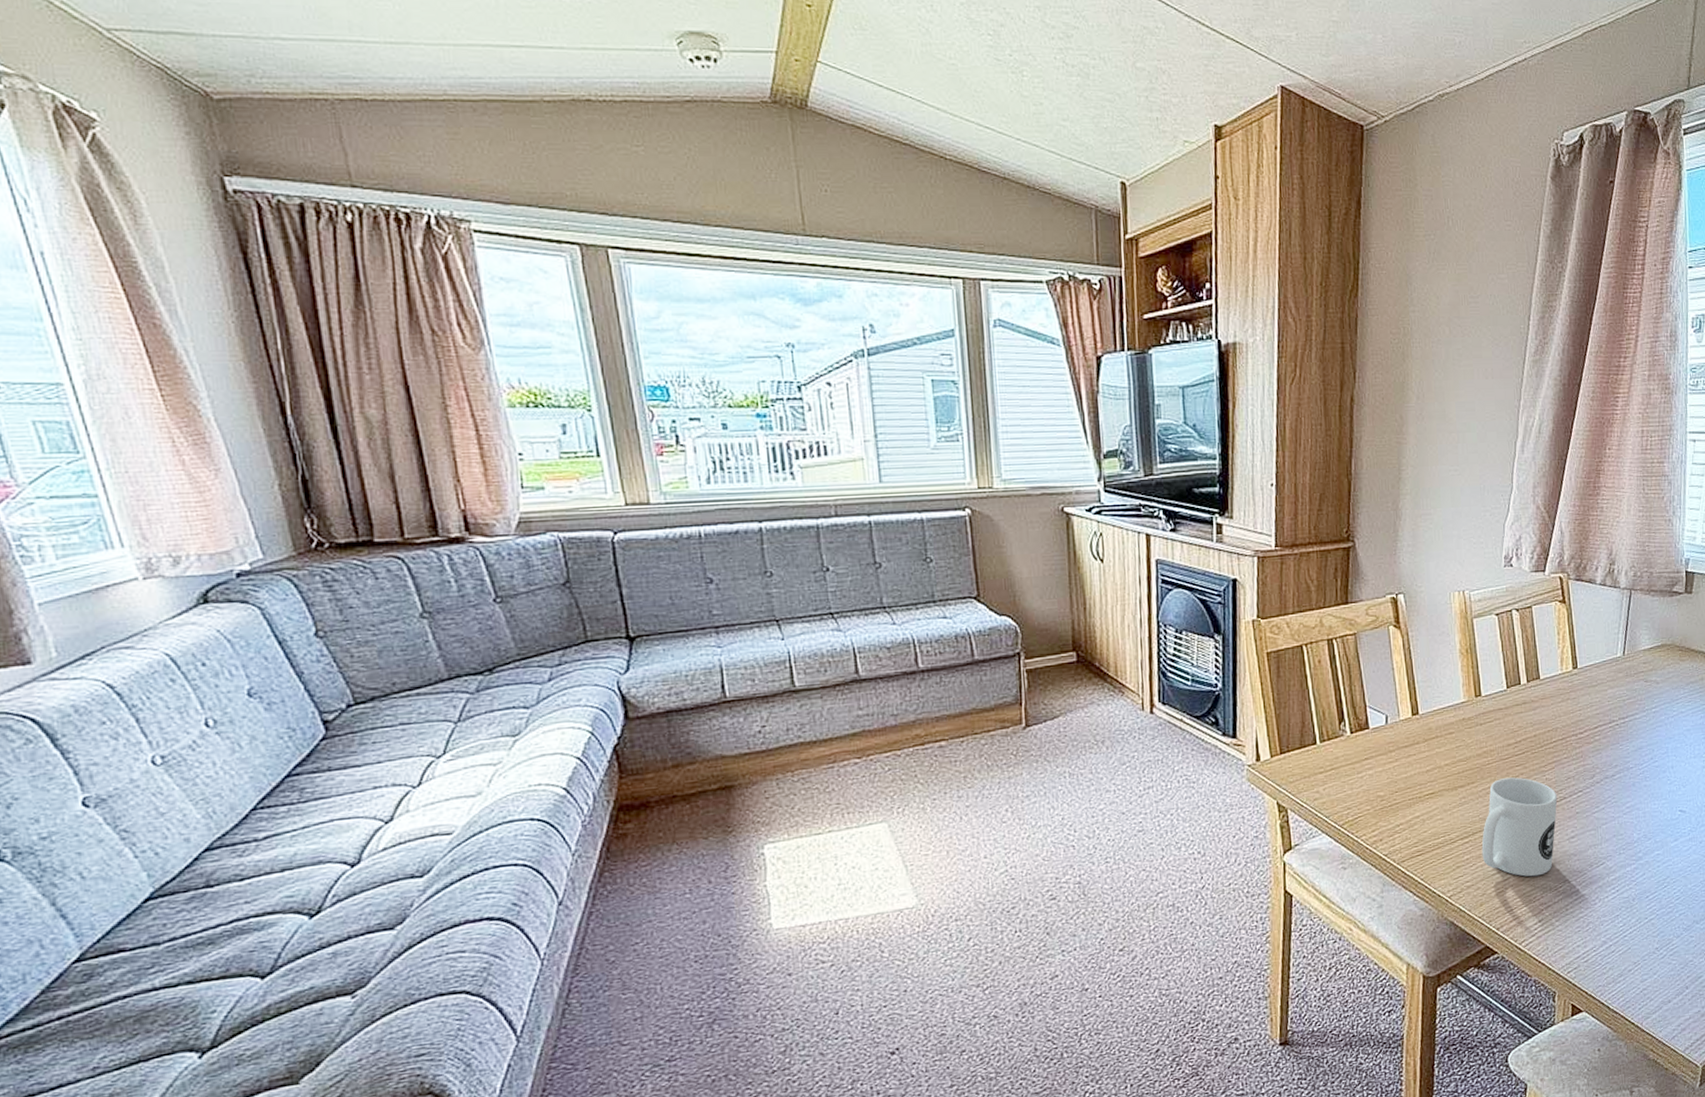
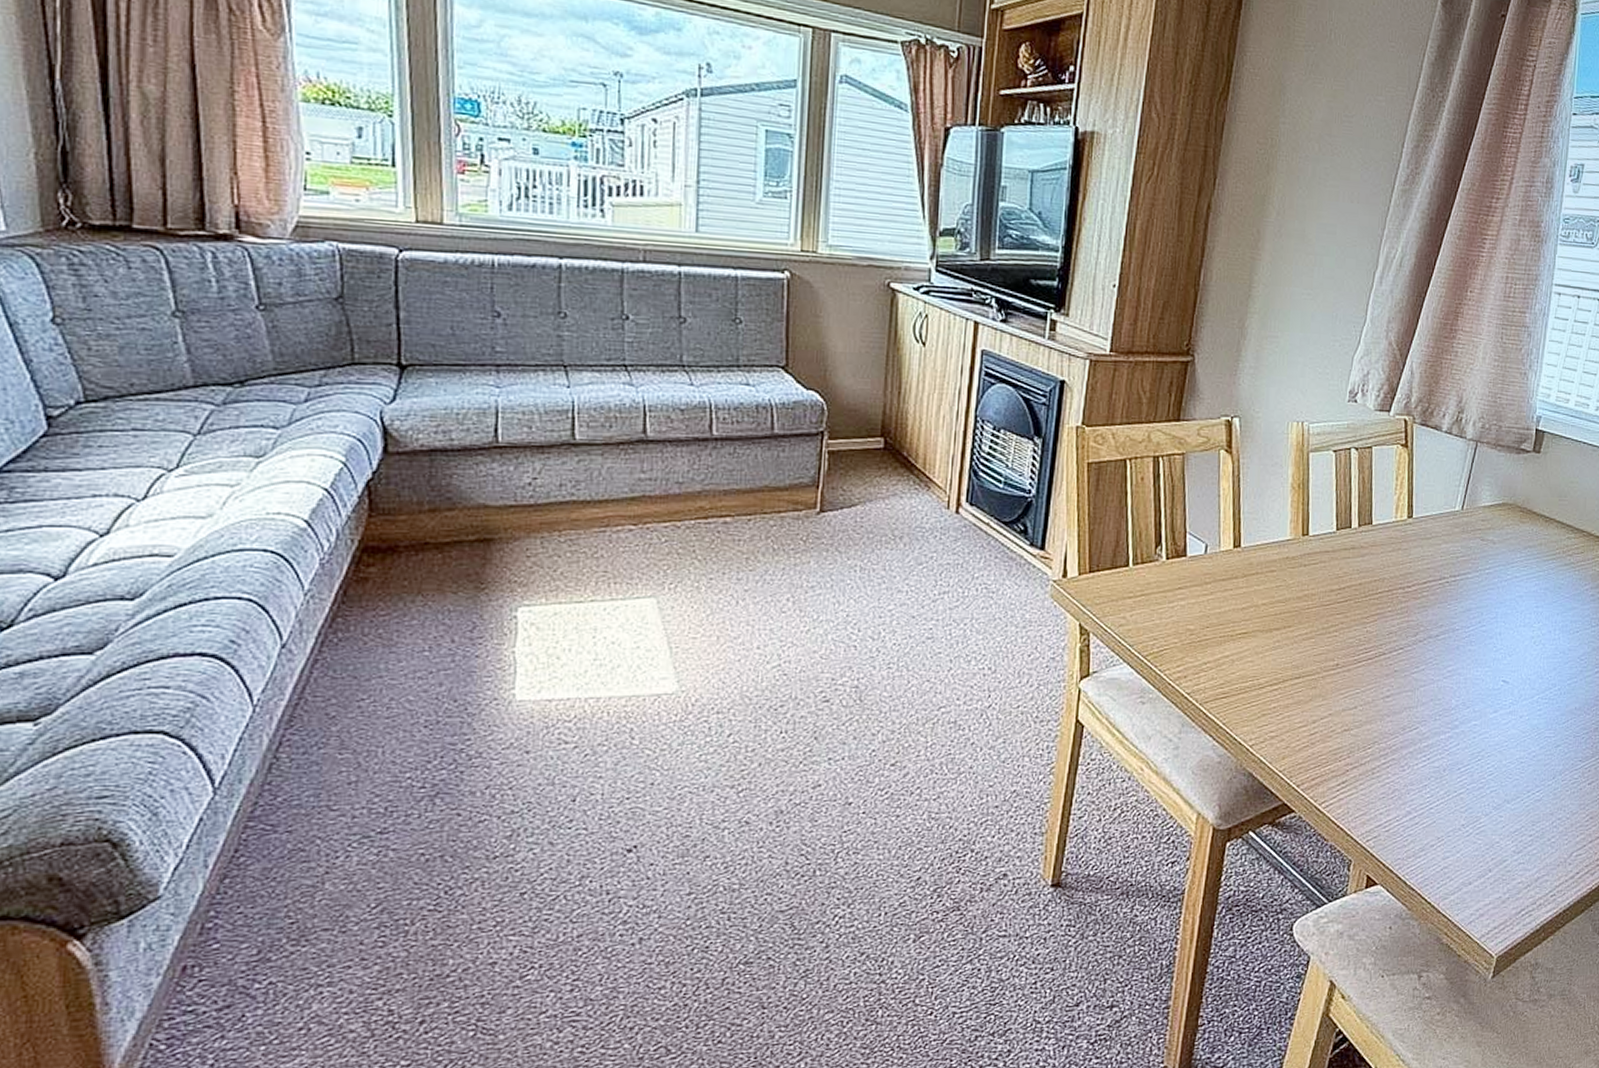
mug: present [1481,777,1558,877] -> none [1290,626,1377,734]

